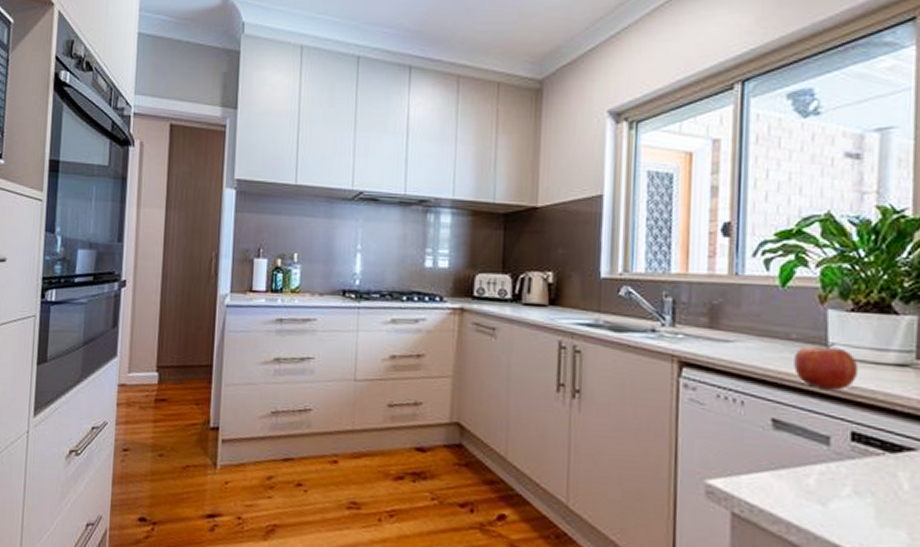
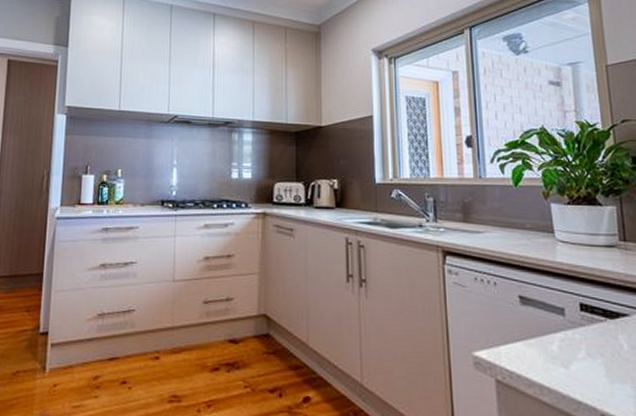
fruit: present [794,343,859,391] -> none [530,231,579,269]

